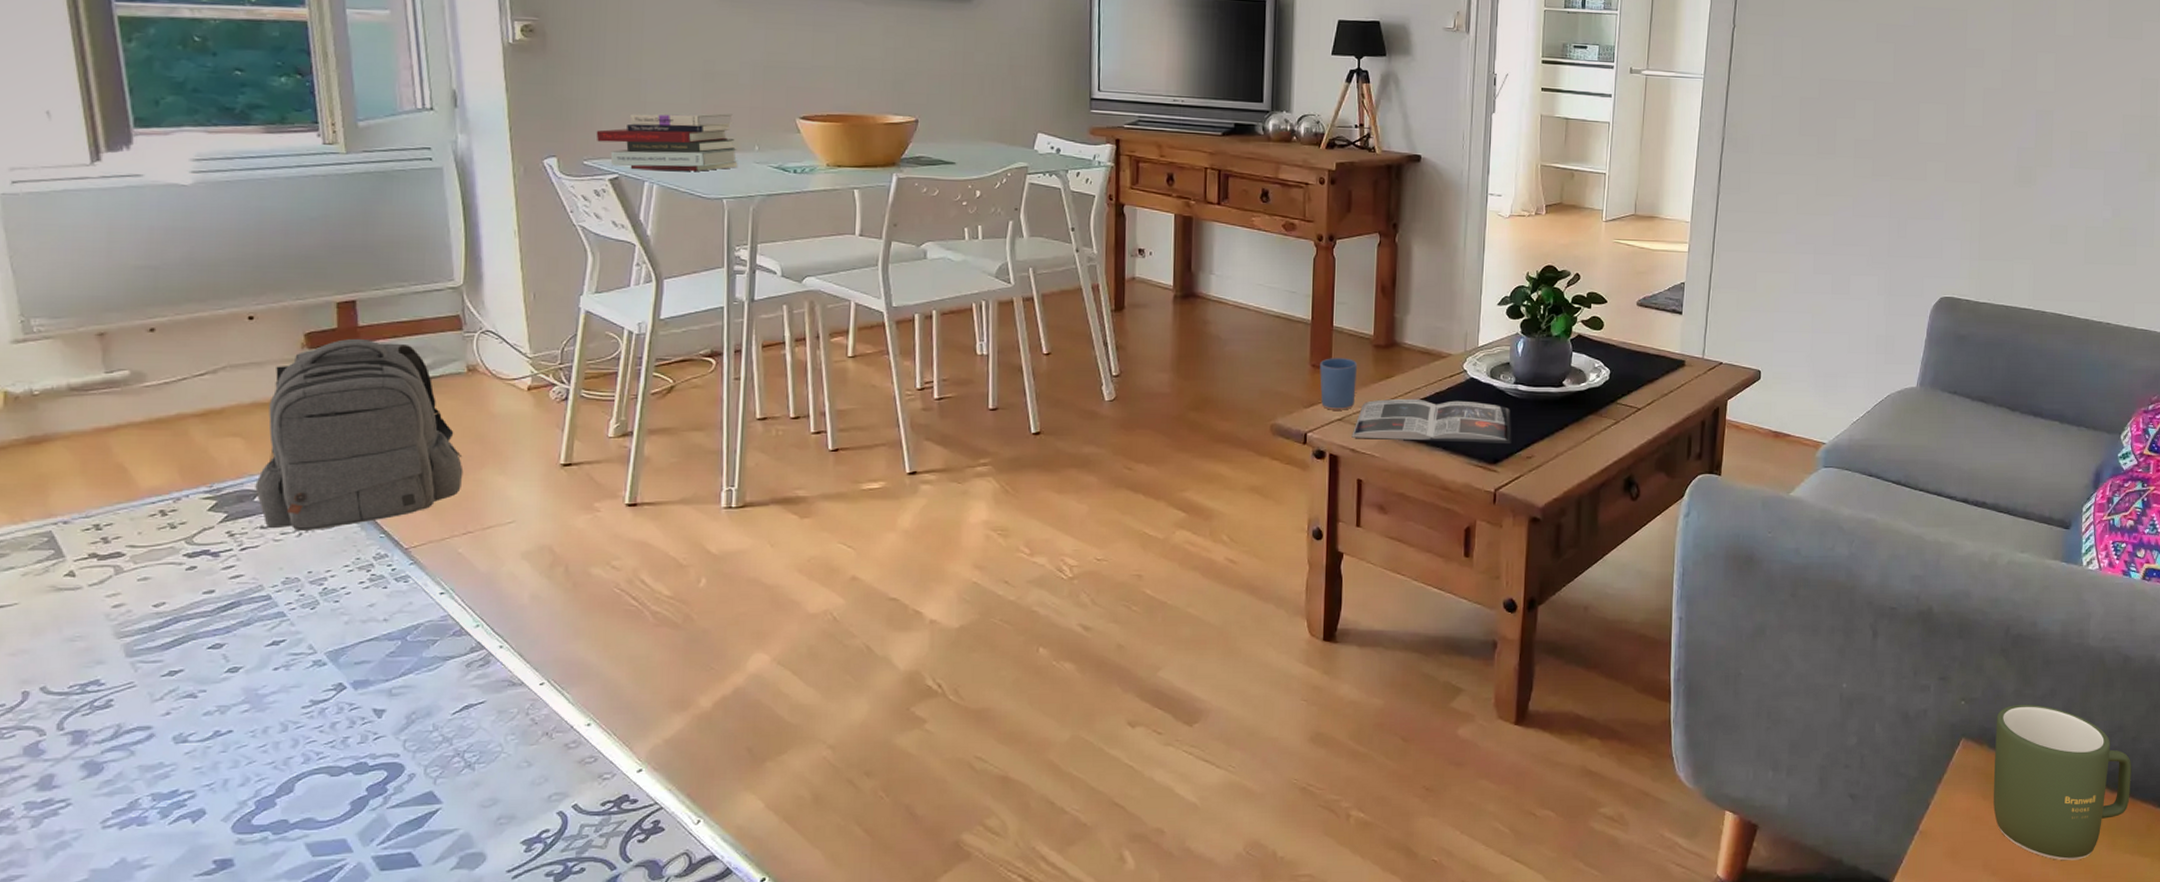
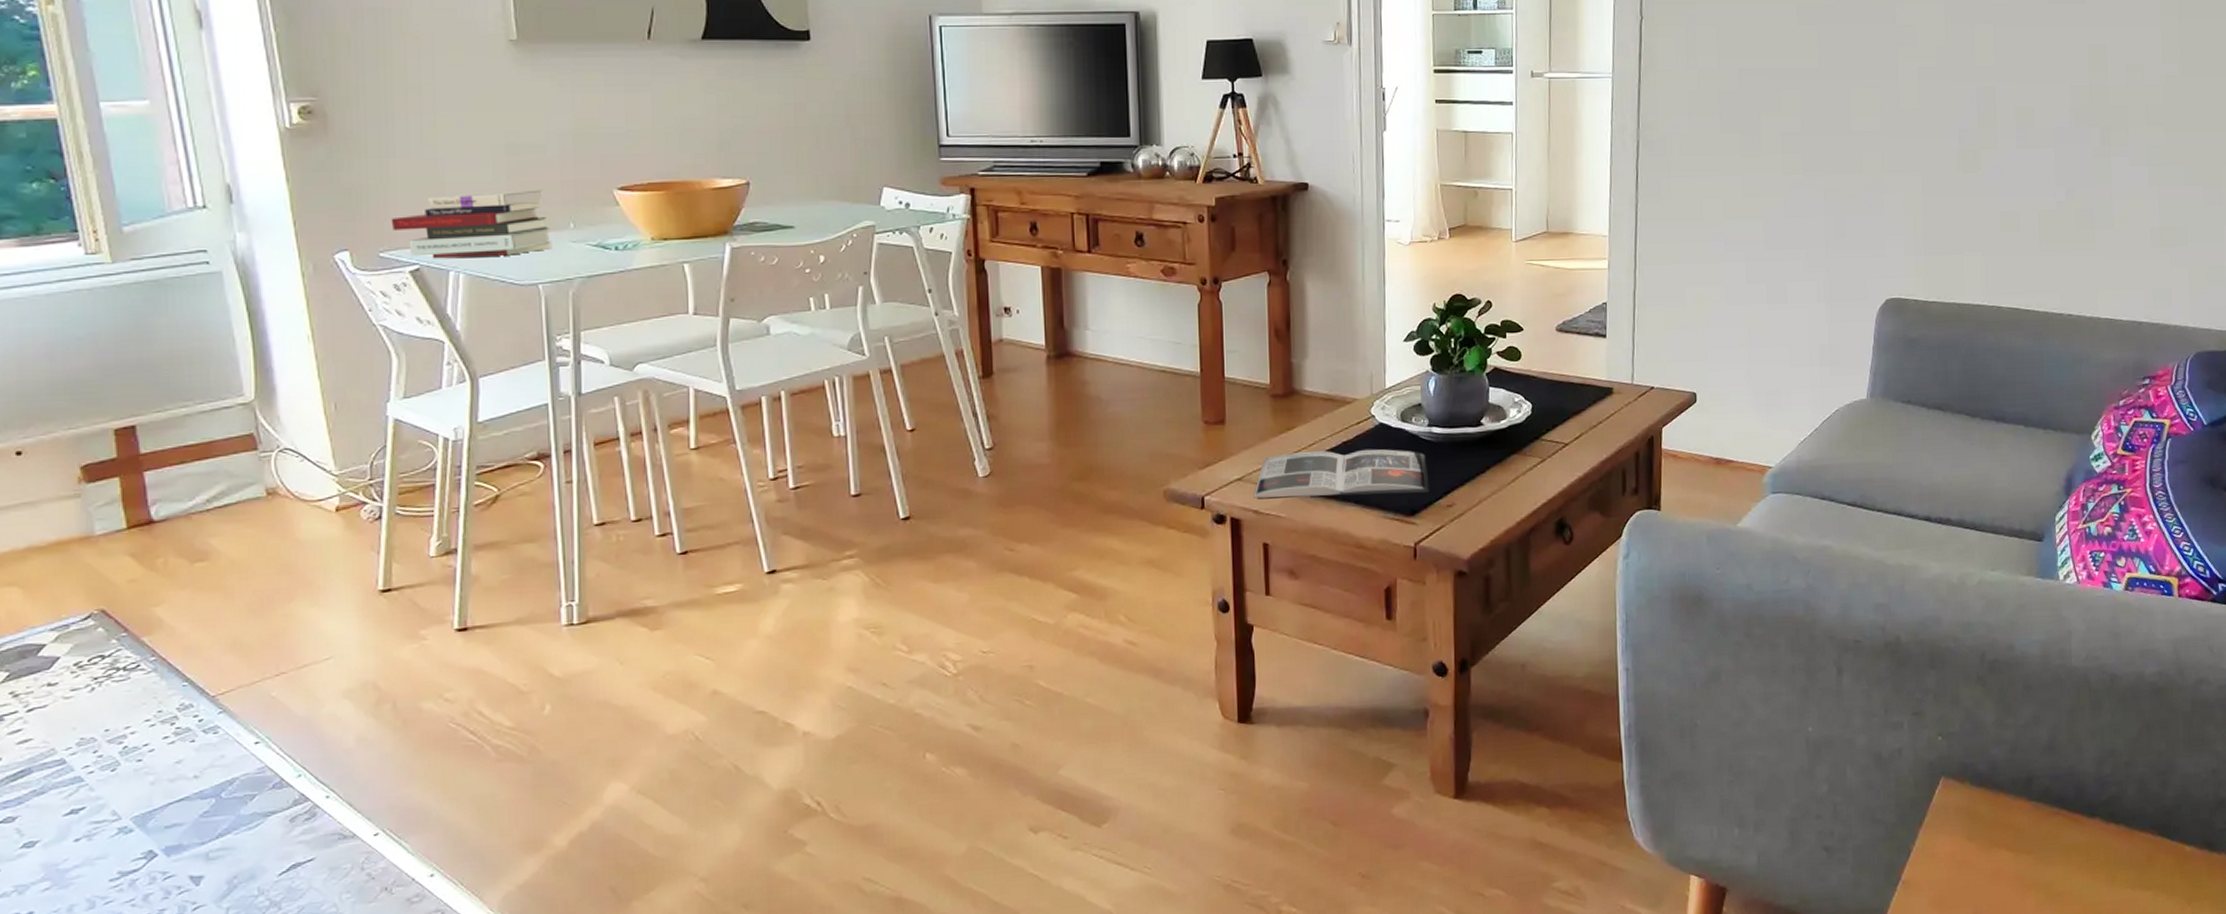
backpack: present [255,338,464,532] -> none [38,467,271,686]
mug: present [1320,358,1358,410] -> none [1213,411,1255,470]
mug: present [1993,704,2132,861] -> none [1977,734,2127,902]

